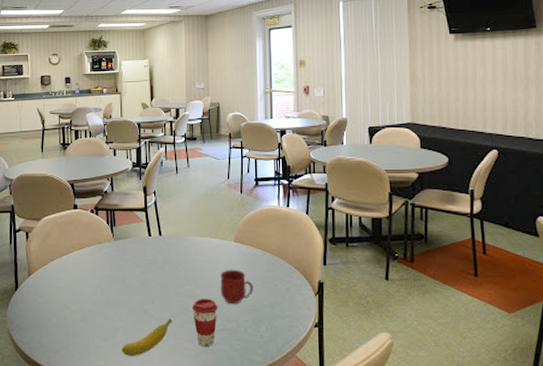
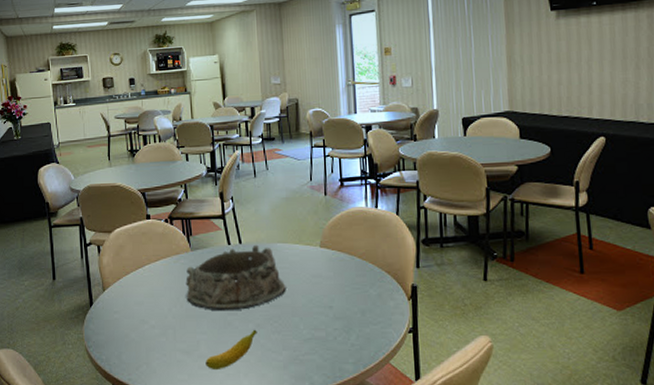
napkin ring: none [107,237,201,300] -> present [185,244,286,312]
coffee cup: present [193,299,218,346] -> none [278,308,305,357]
mug: present [220,269,254,304] -> none [306,275,343,312]

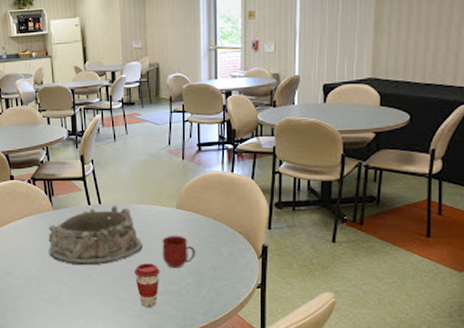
banana: present [205,329,257,371] -> none [67,282,115,318]
coffee cup: none [278,308,305,357] -> present [135,264,160,307]
mug: none [306,275,343,312] -> present [162,235,196,268]

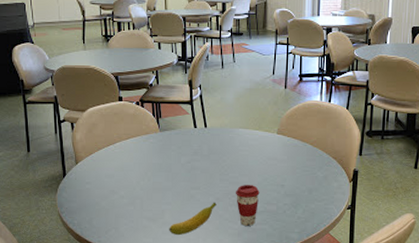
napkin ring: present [48,205,143,266] -> none [154,129,245,186]
banana: none [67,282,115,318] -> present [169,202,217,236]
mug: present [162,235,196,268] -> none [262,158,294,189]

